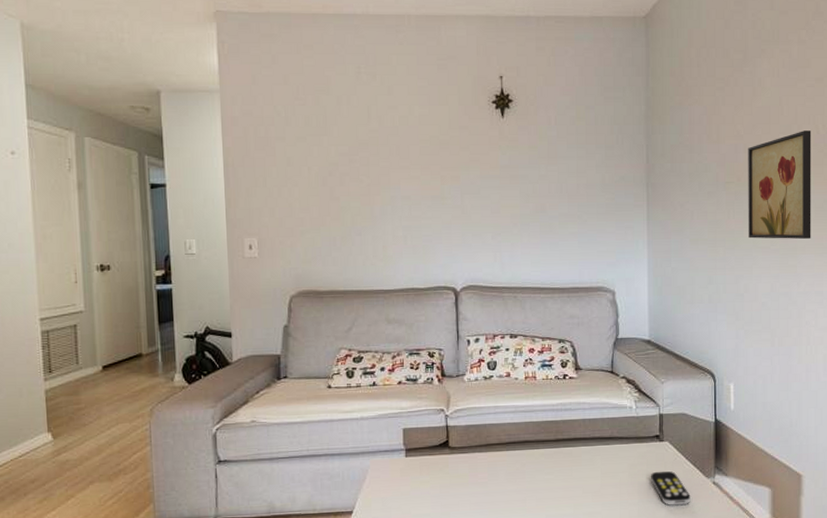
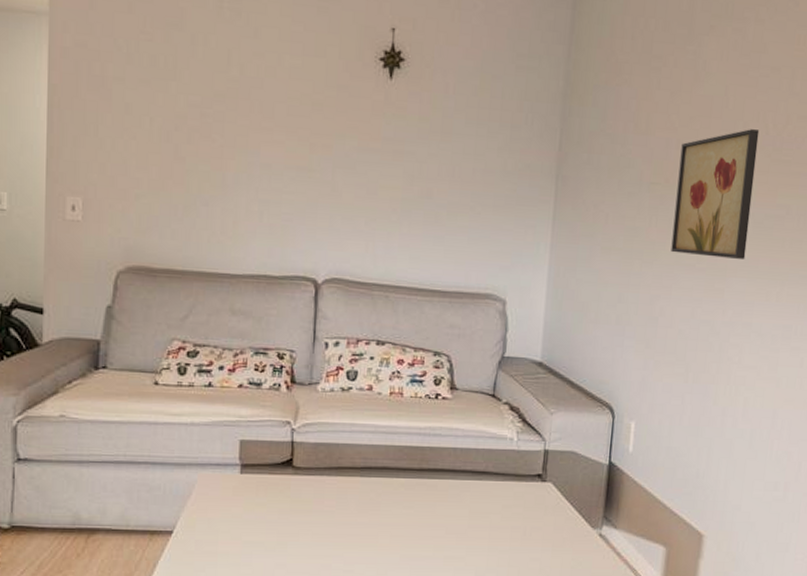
remote control: present [650,471,691,506] -> none [526,516,572,558]

